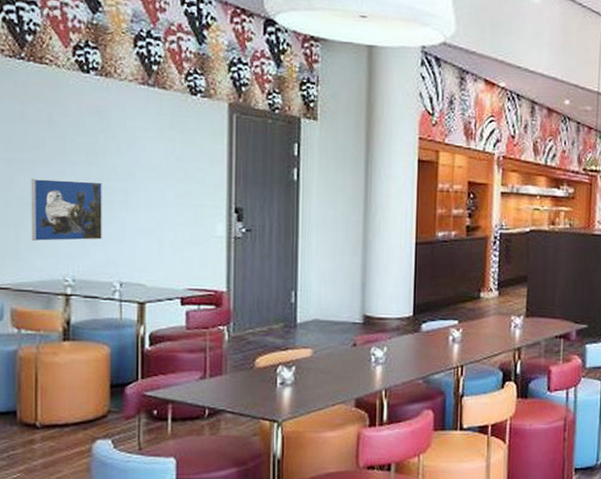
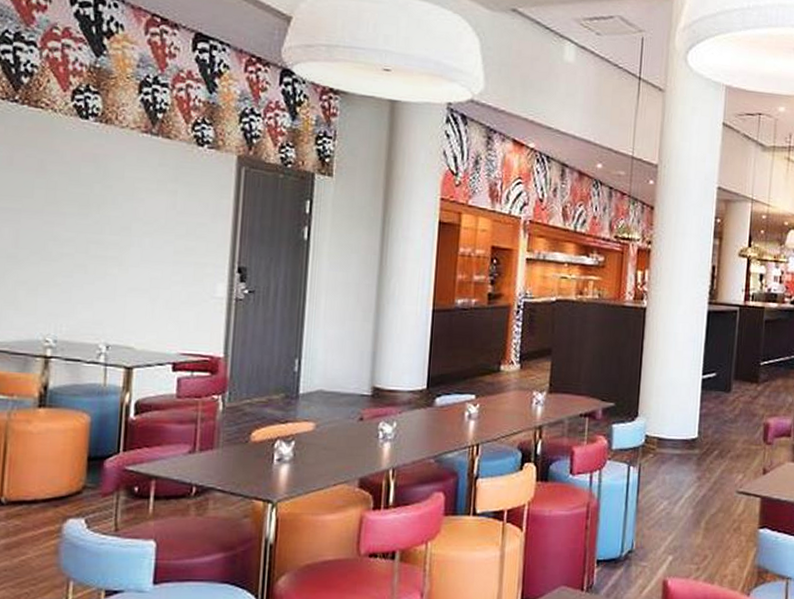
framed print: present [31,179,102,242] -> none [11,230,94,298]

